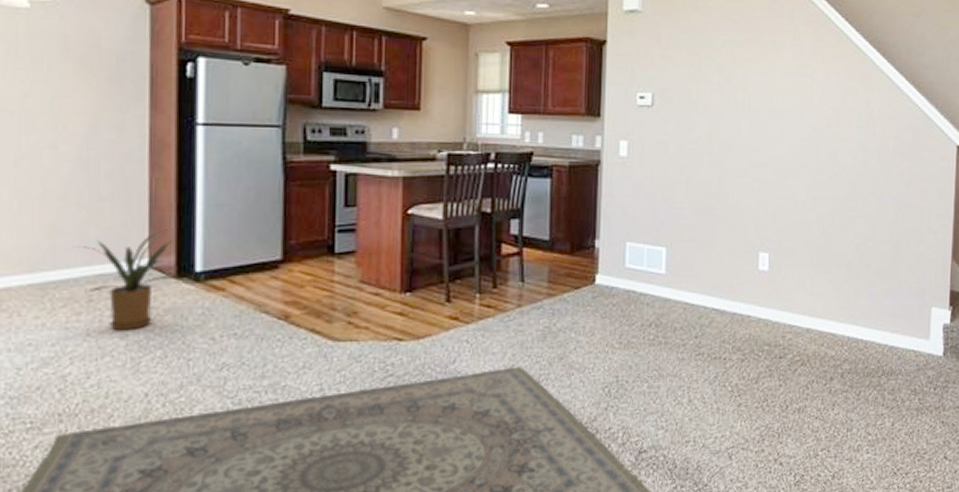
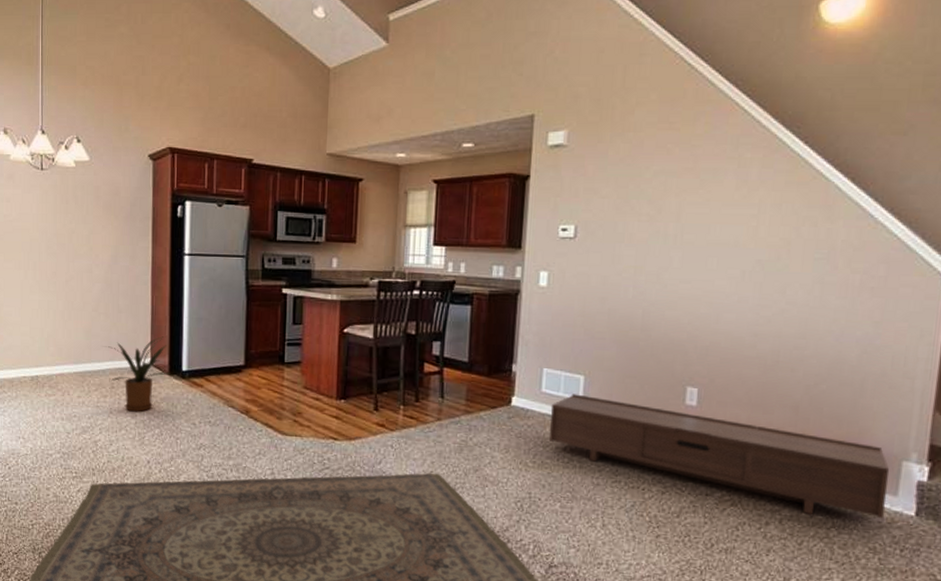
tv stand: none [635,267,923,366] -> present [550,394,890,519]

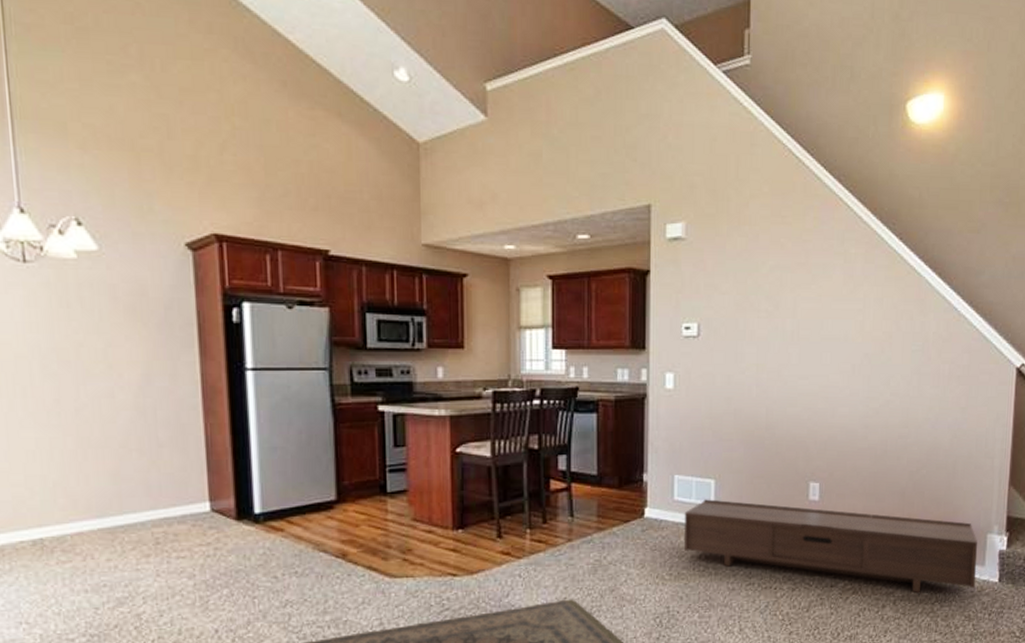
house plant: present [104,336,172,412] -> none [140,473,241,571]

